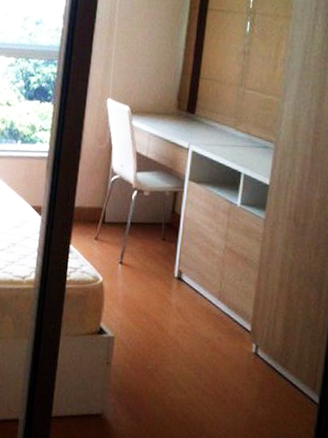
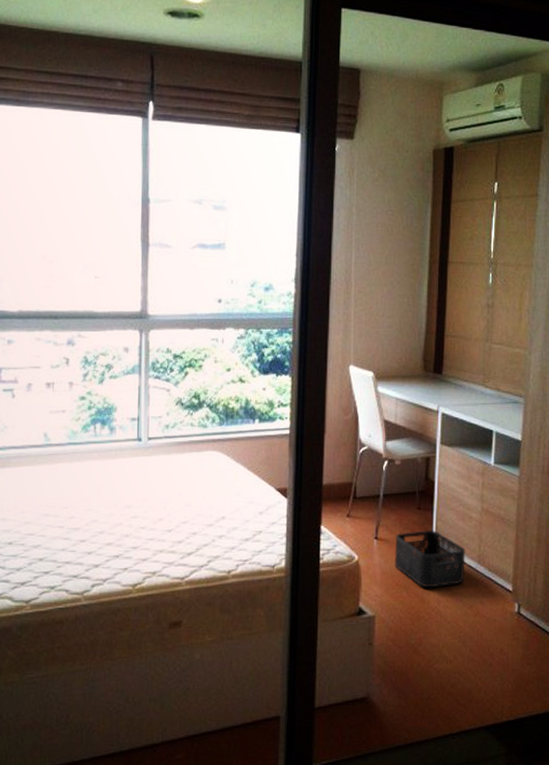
storage bin: none [136,261,207,318] -> present [394,530,466,588]

